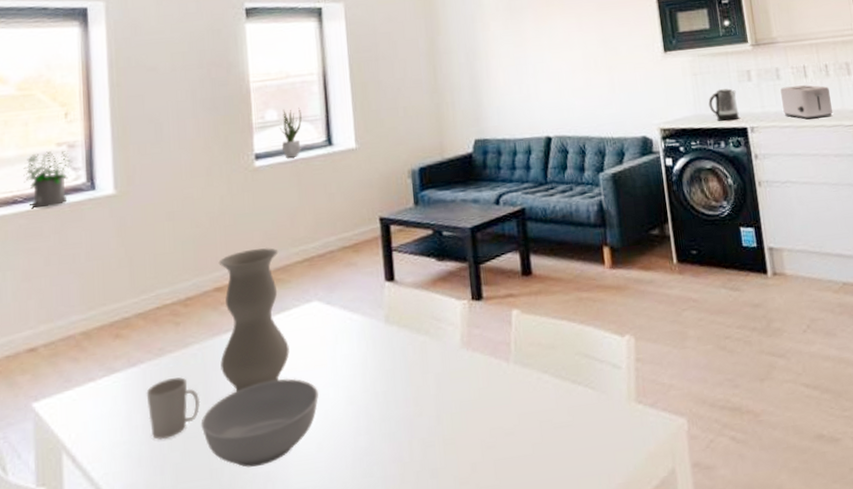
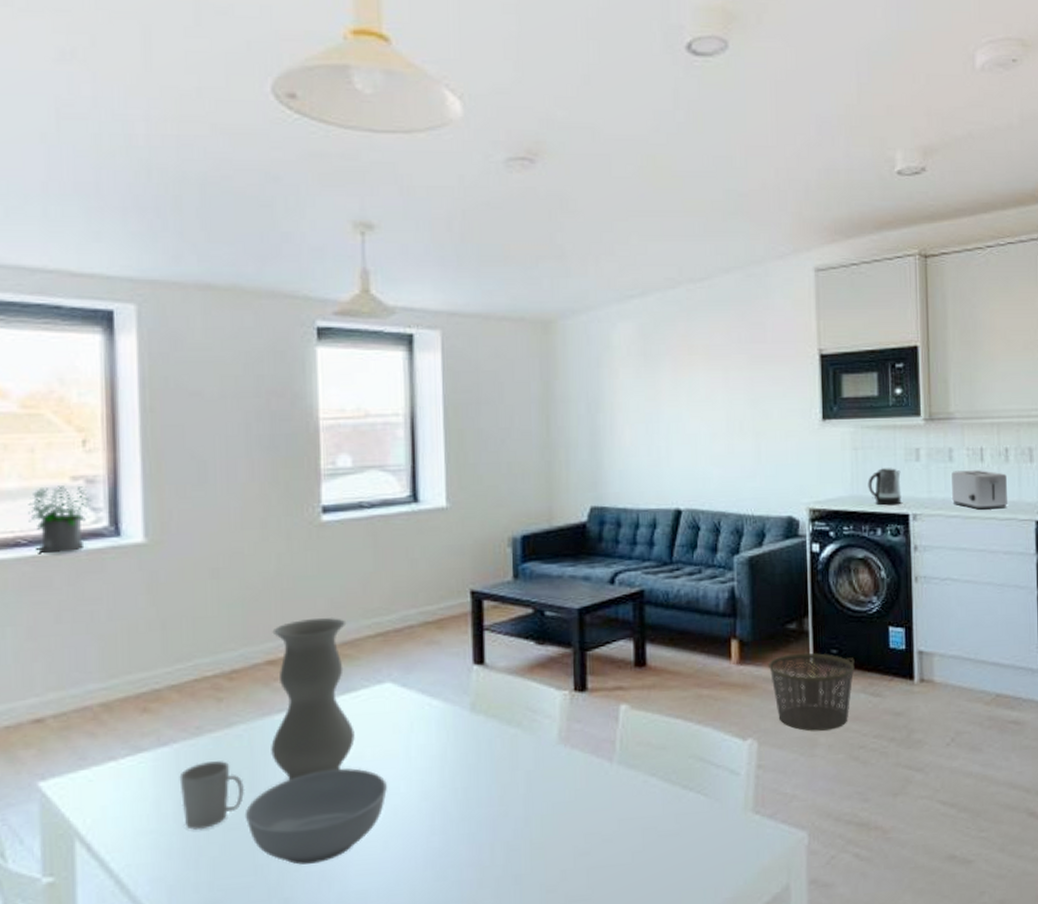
potted plant: present [279,108,302,158] -> none [353,454,382,514]
basket: none [637,254,714,325] -> present [767,652,855,731]

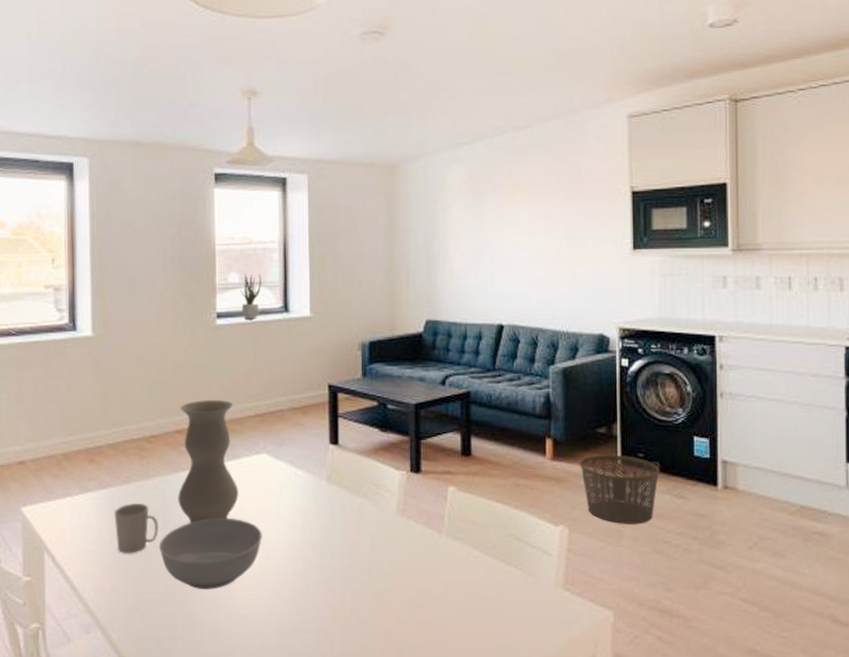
potted plant: present [28,486,92,555] -> none [17,292,58,343]
potted plant: none [353,454,382,514] -> present [240,273,261,319]
kettle: present [868,468,902,506] -> none [675,293,708,327]
toaster: present [952,470,1007,510] -> none [759,297,816,334]

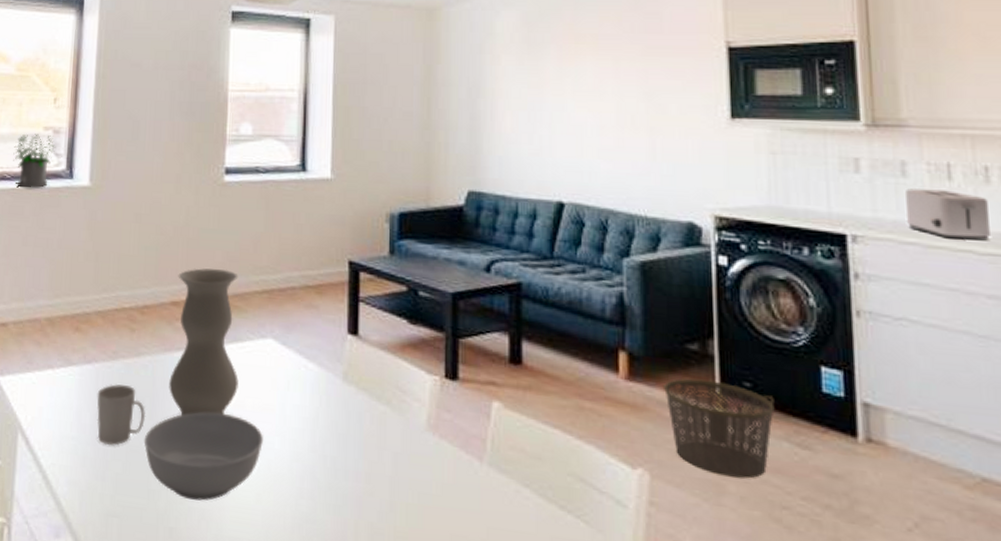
potted plant: none [17,292,58,343] -> present [13,134,56,190]
potted plant: present [240,273,261,319] -> none [252,124,277,178]
toaster: none [759,297,816,334] -> present [905,188,990,241]

